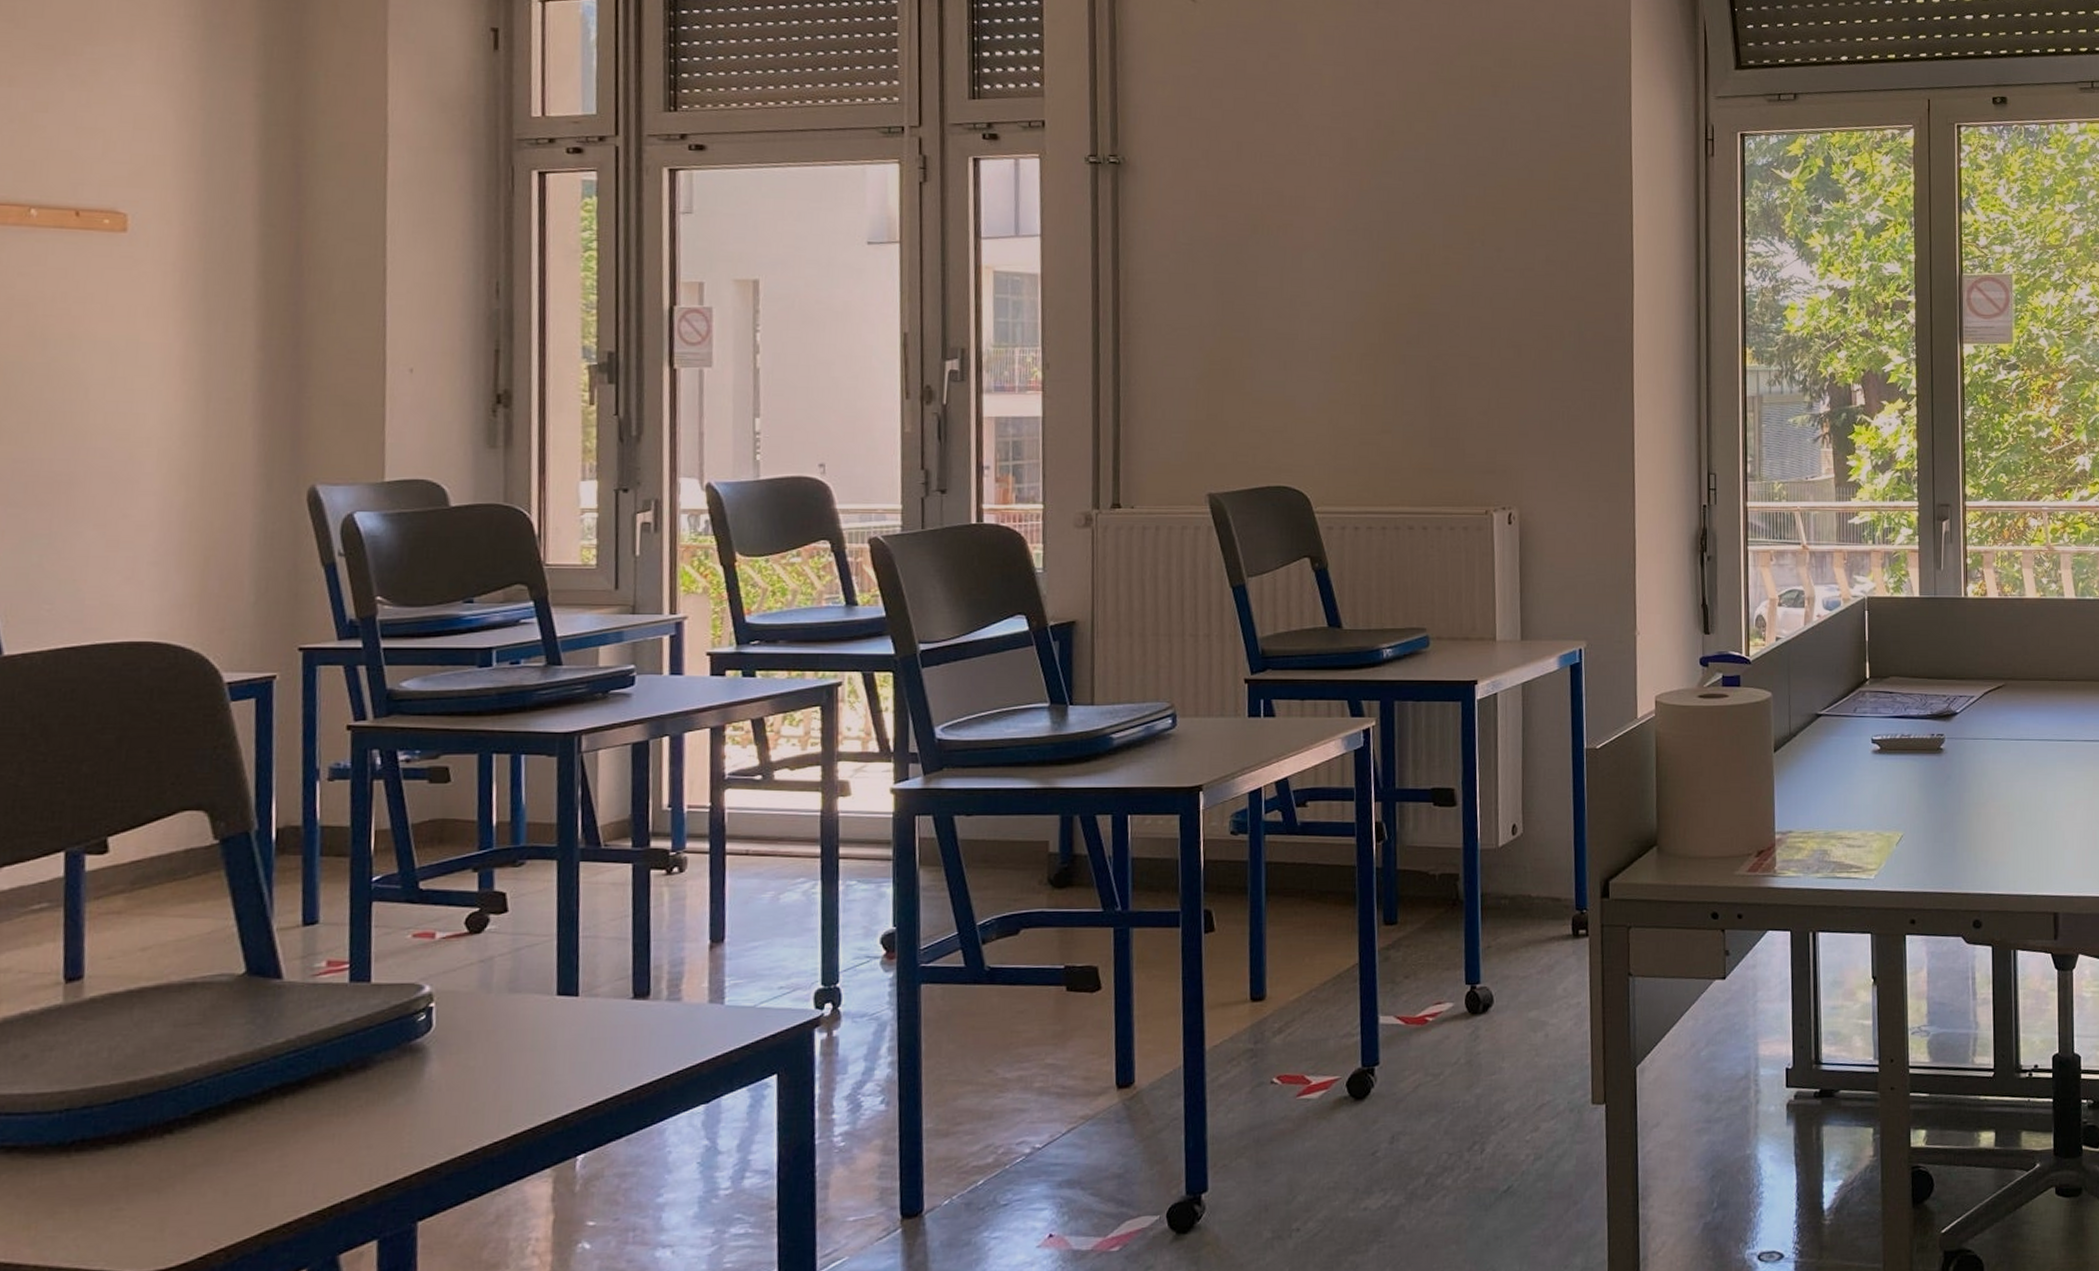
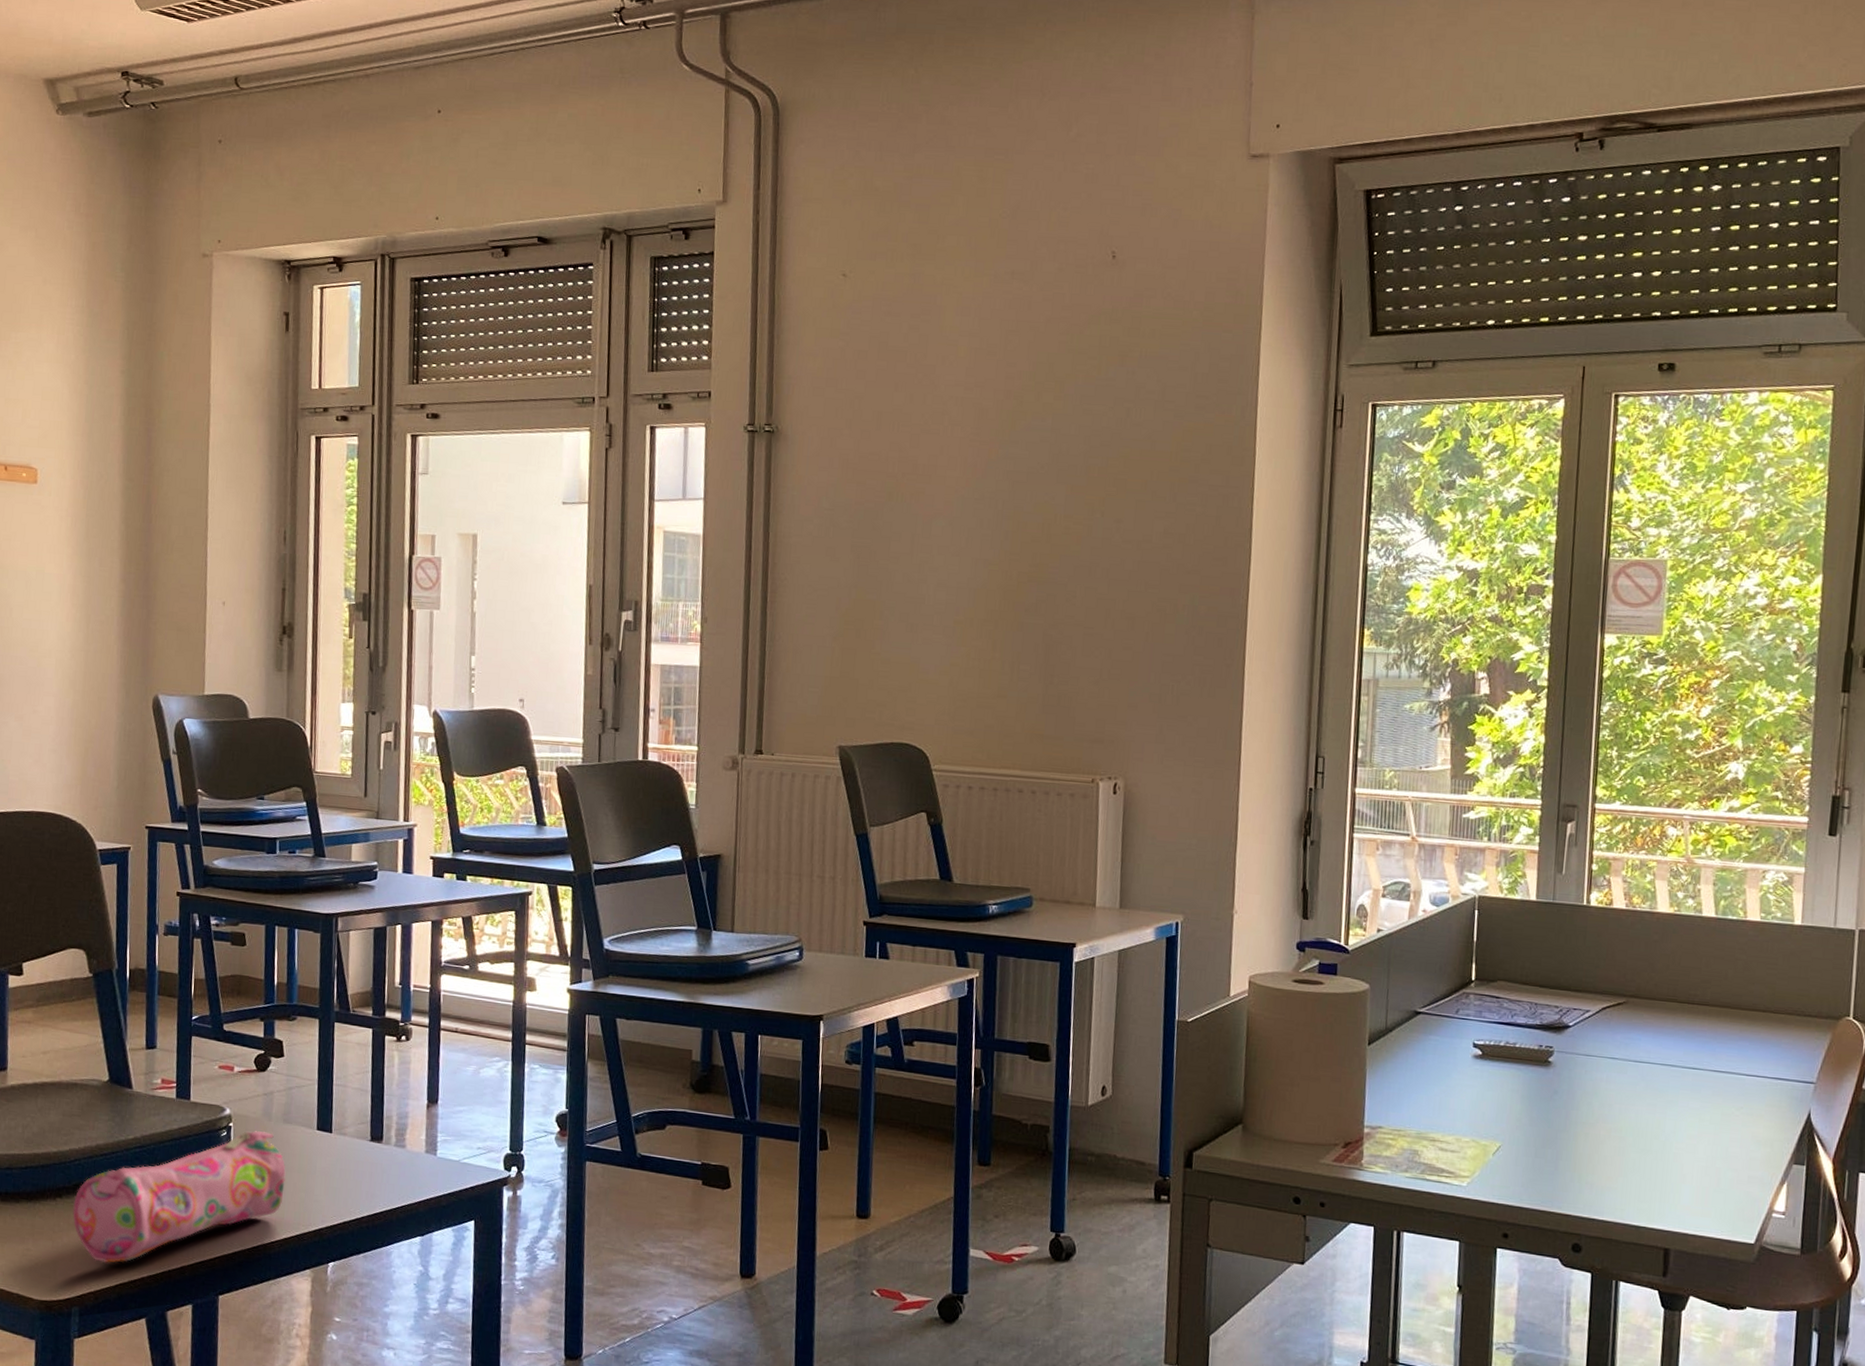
pencil case: none [190,1007,514,1208] -> present [73,1131,286,1263]

